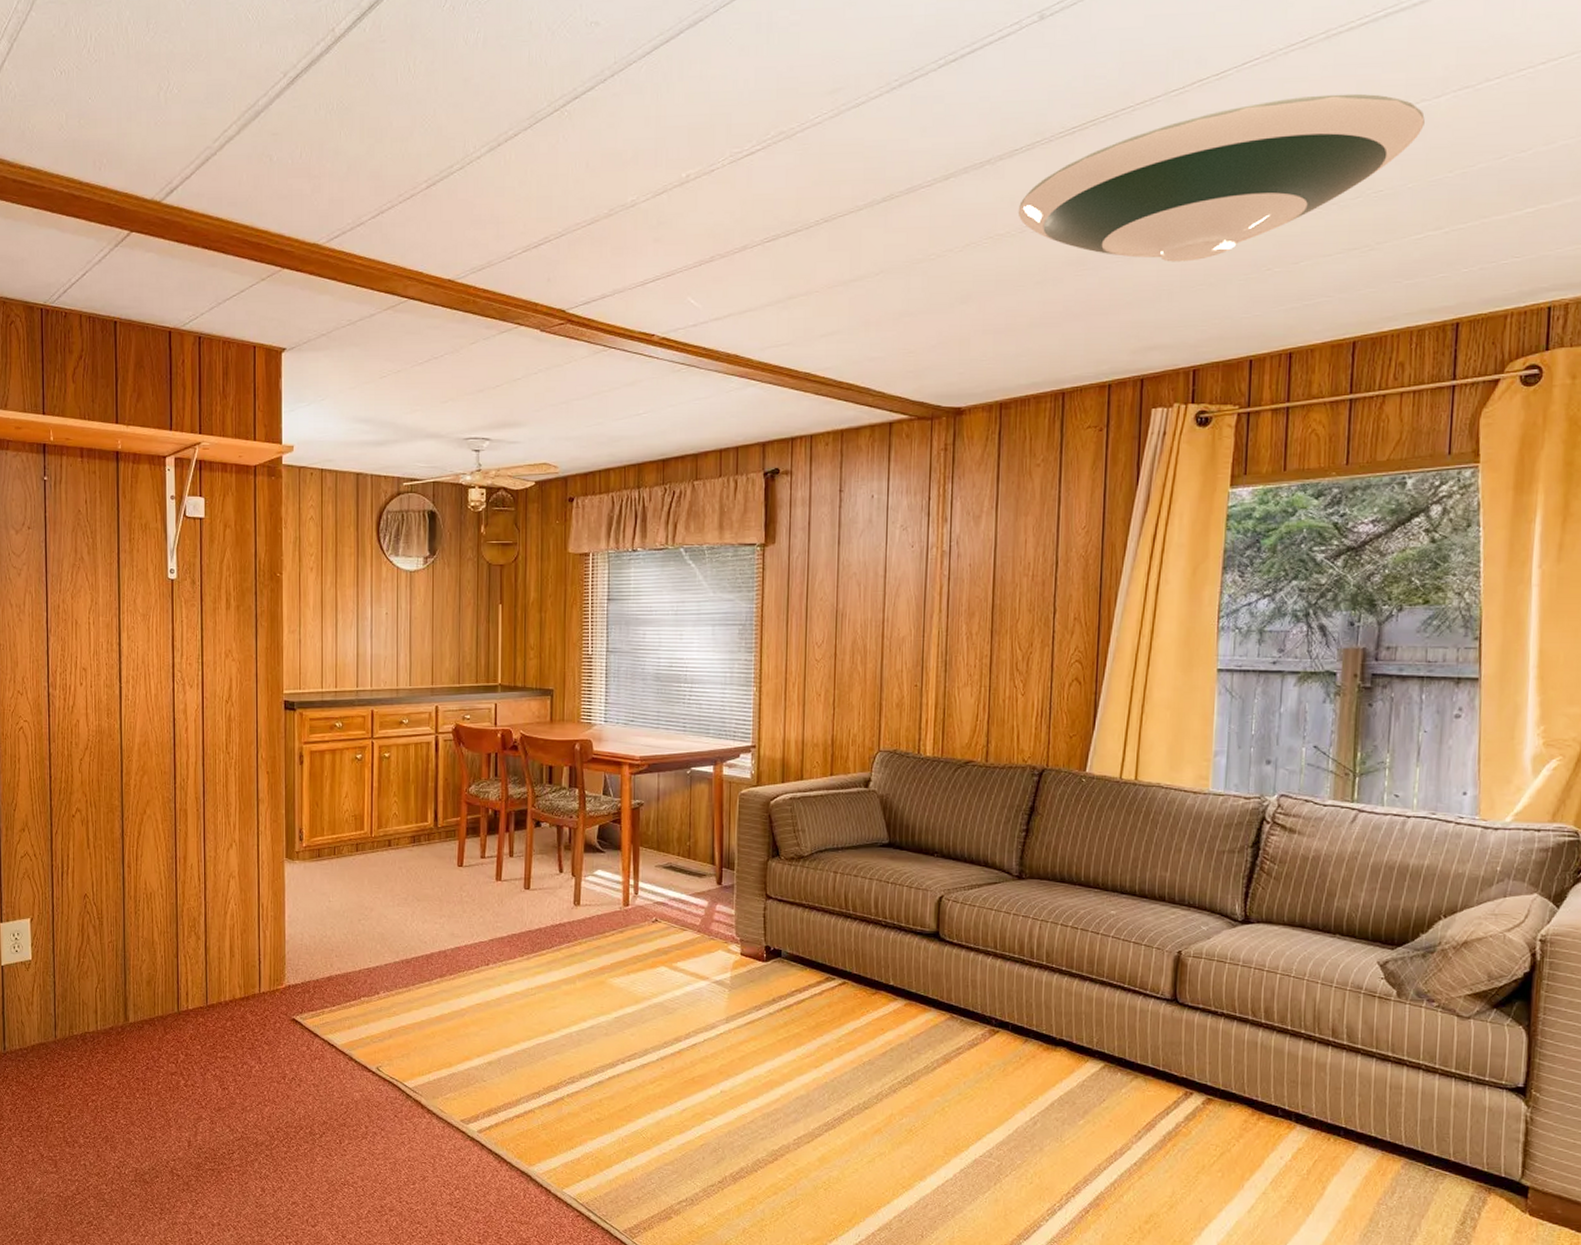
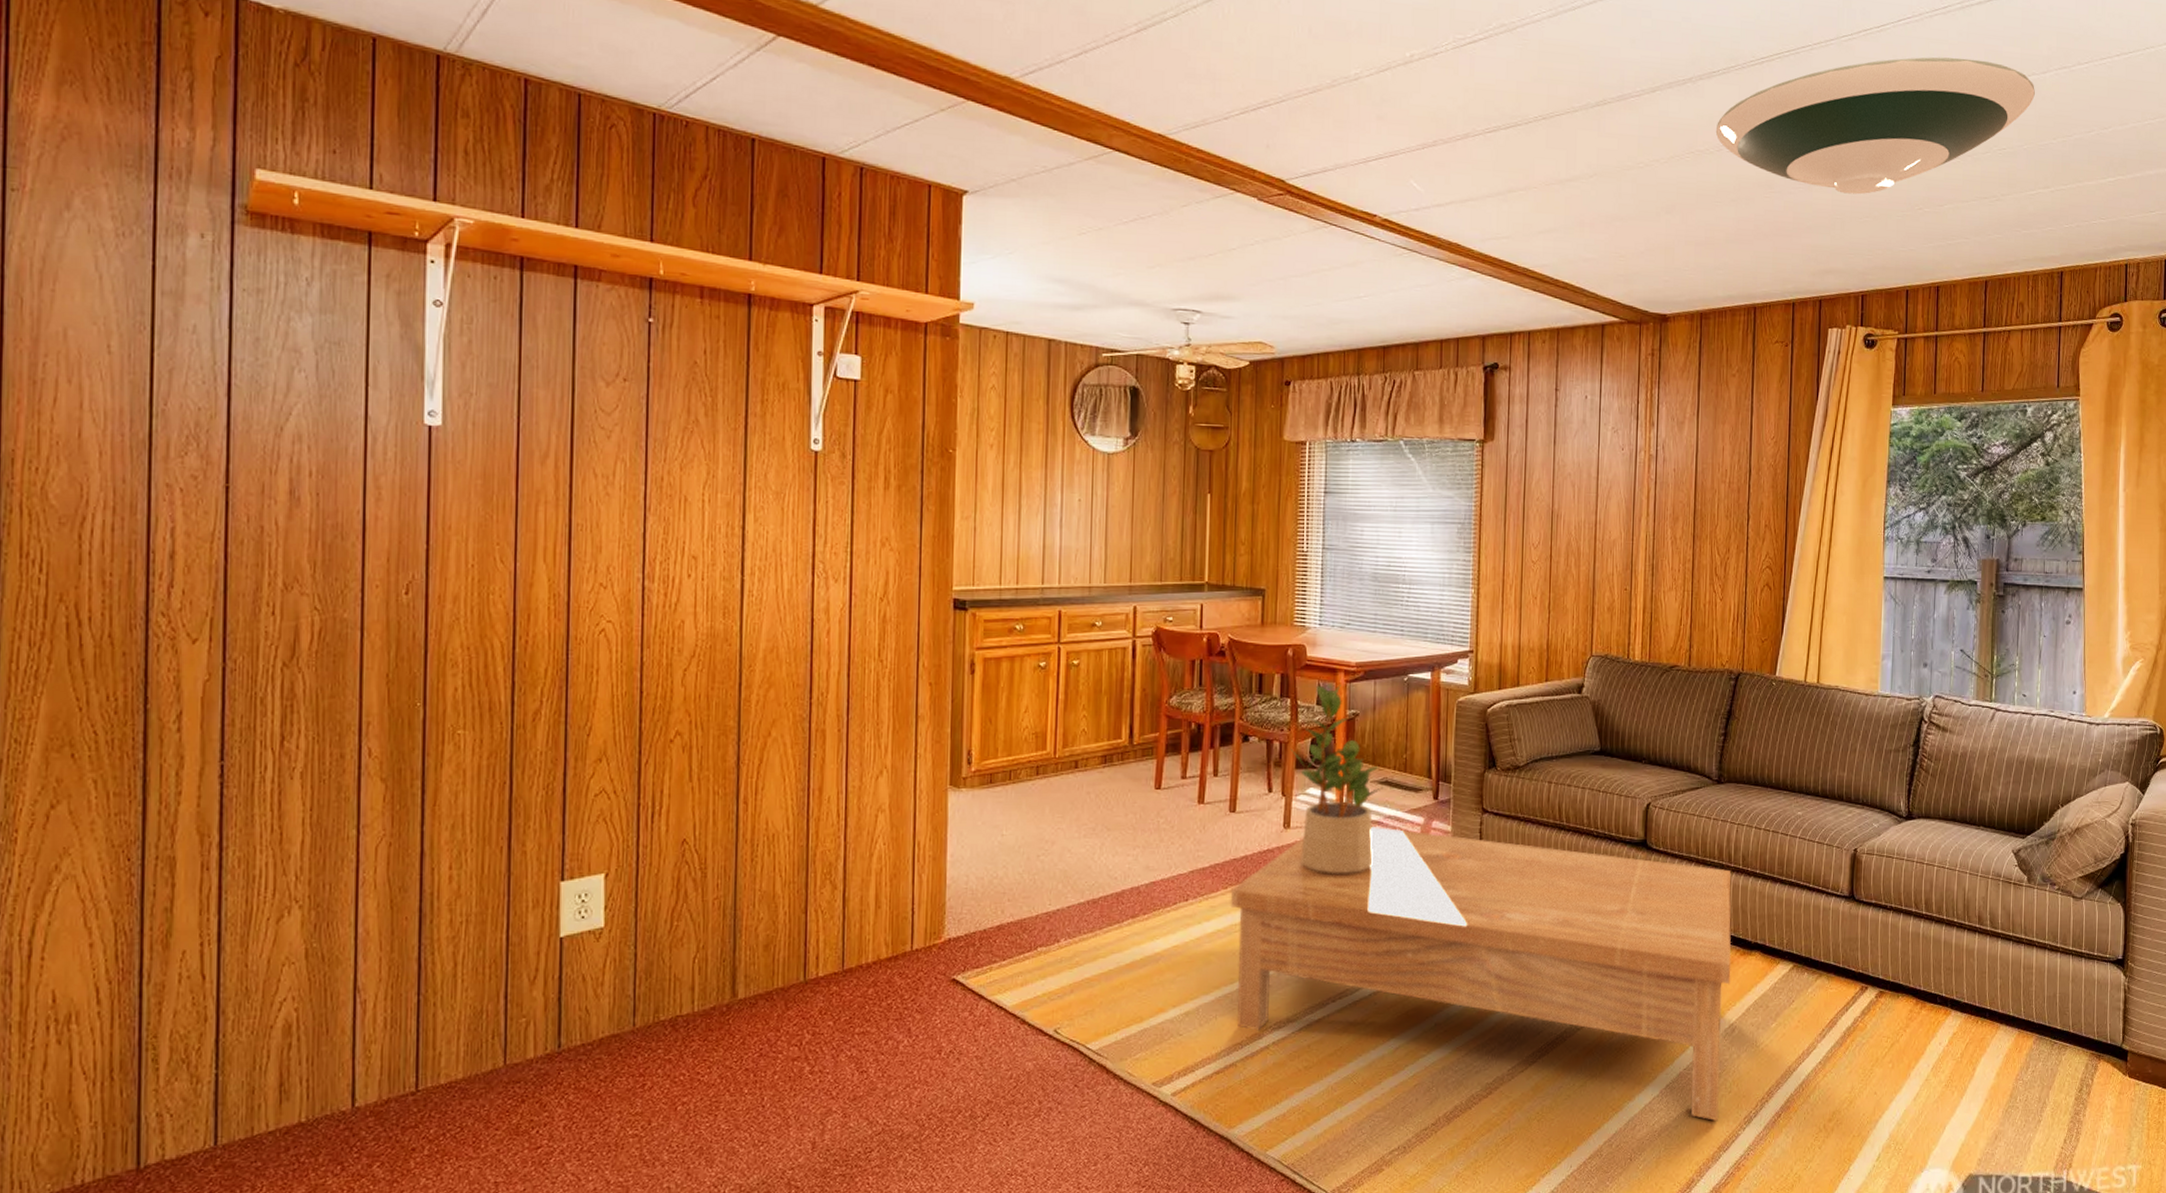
coffee table: none [526,908,1034,1210] -> present [1230,827,1732,1121]
potted plant: none [579,776,668,948] -> present [1290,684,1383,873]

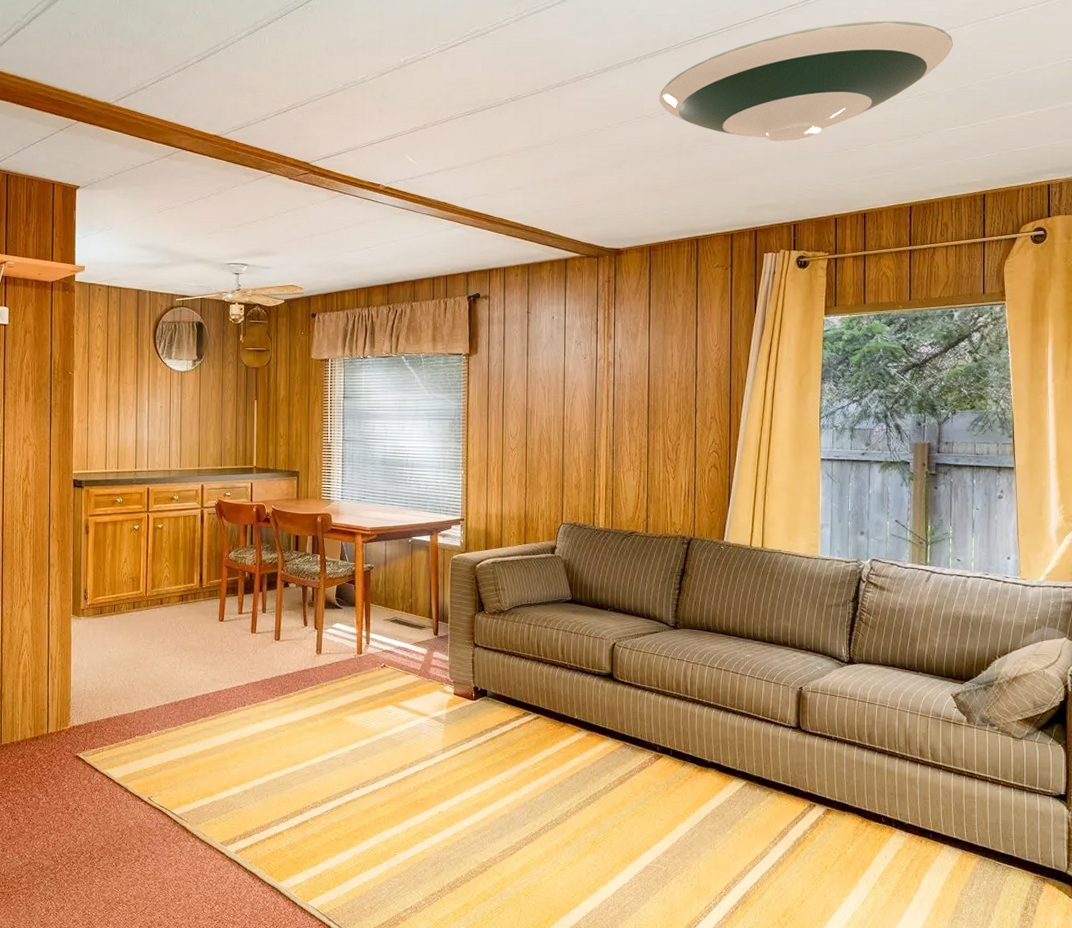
coffee table: present [1230,827,1732,1121] -> none [276,655,690,908]
potted plant: present [1290,684,1383,873] -> none [320,544,394,690]

